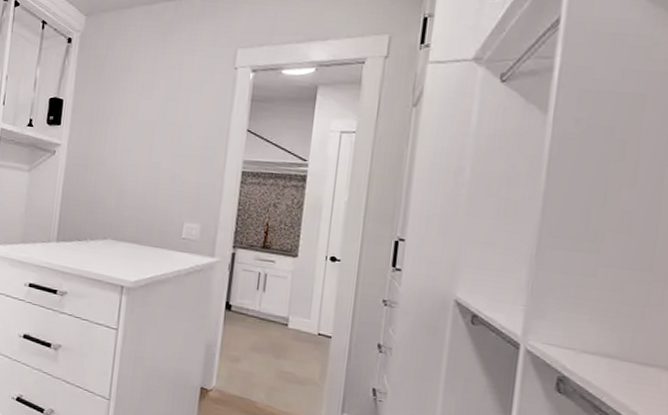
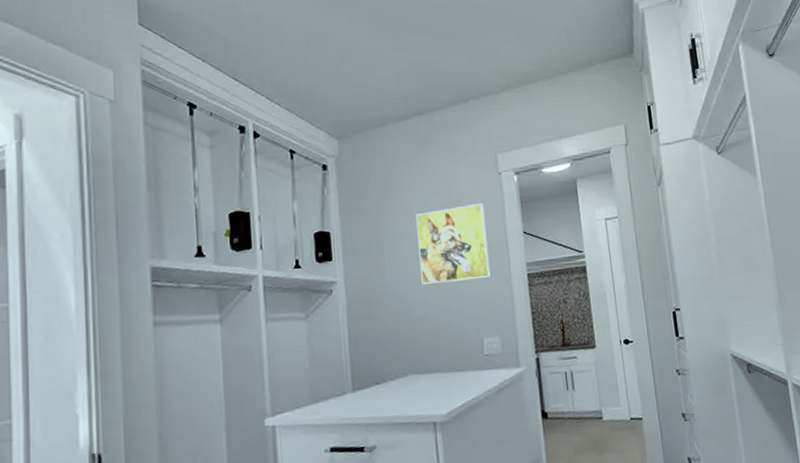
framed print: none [136,94,212,168] -> present [416,202,491,284]

